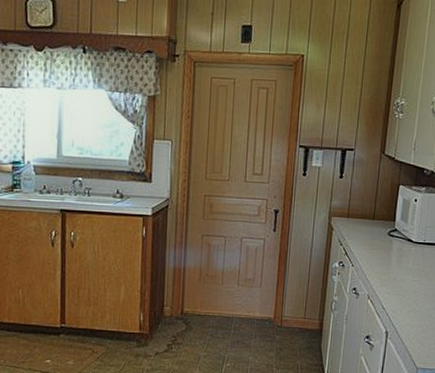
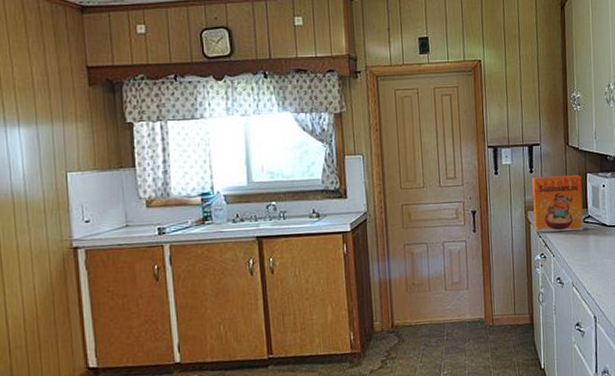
cereal box: none [336,182,394,243] -> present [532,175,584,233]

